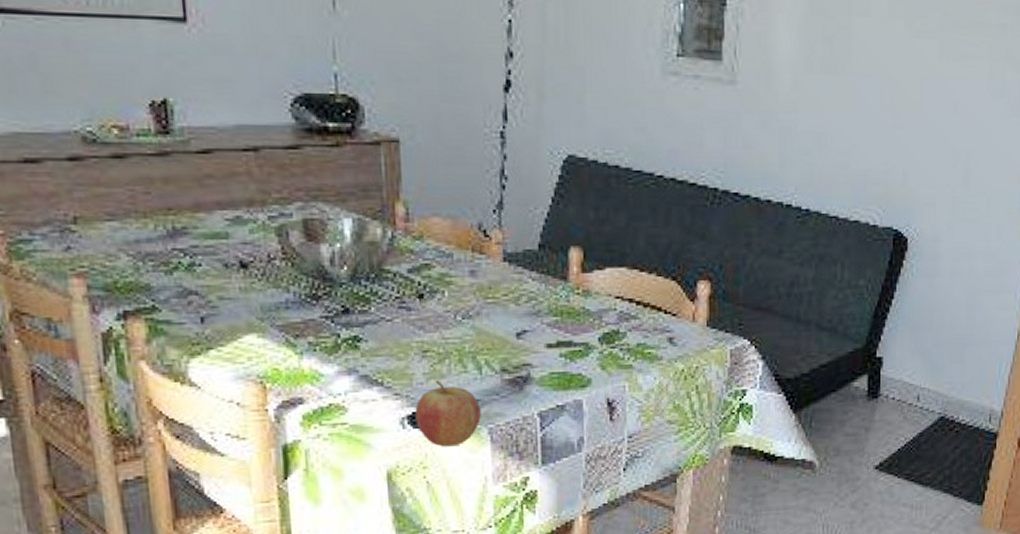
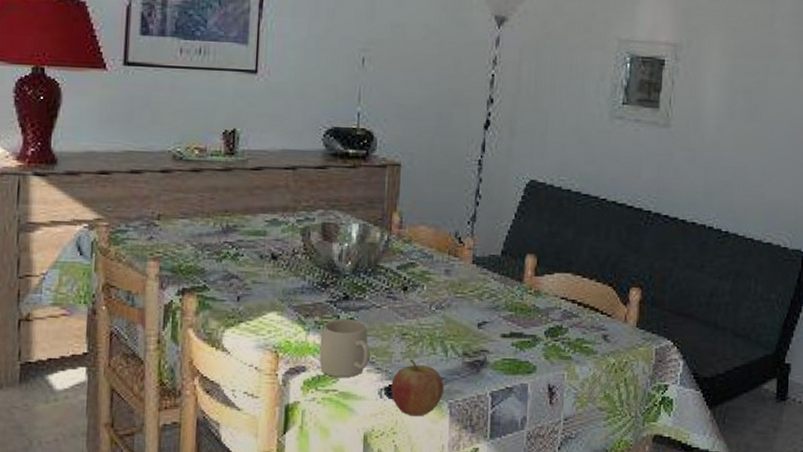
mug: none [318,337,385,409] -> present [319,319,370,378]

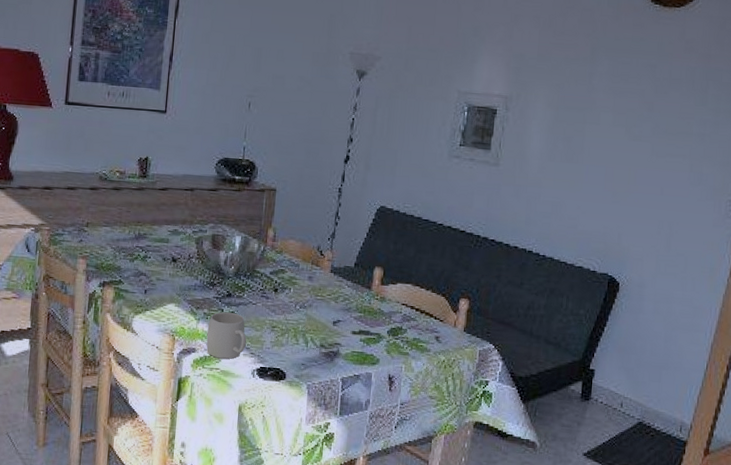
fruit: present [391,359,444,417] -> none [261,347,304,394]

